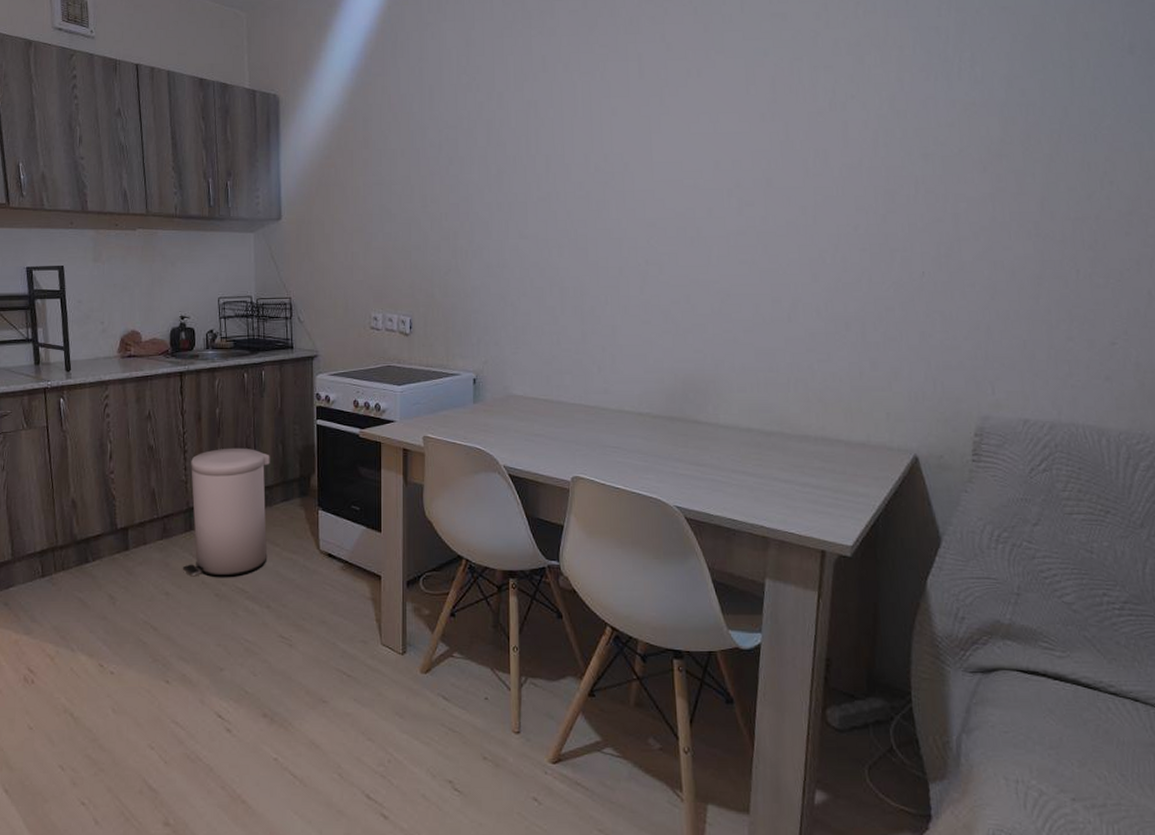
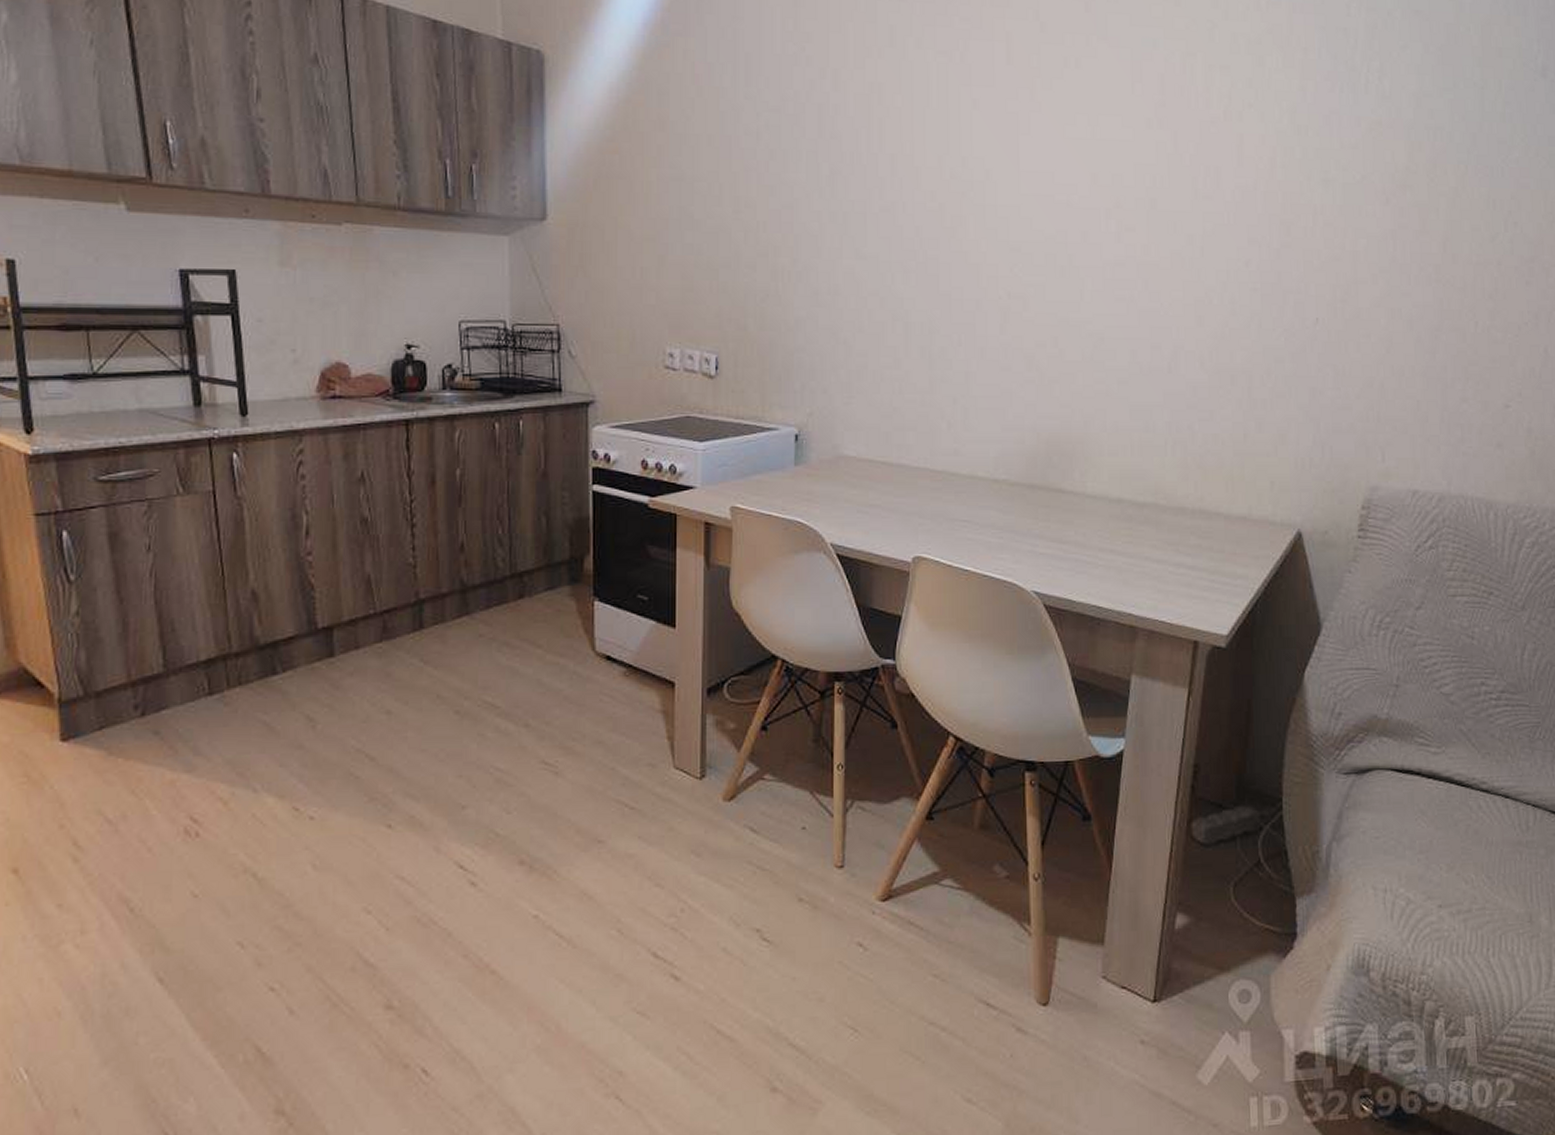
pedal bin: present [182,447,270,578] -> none [409,520,530,691]

